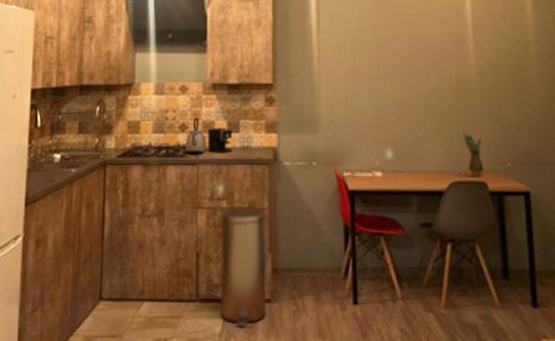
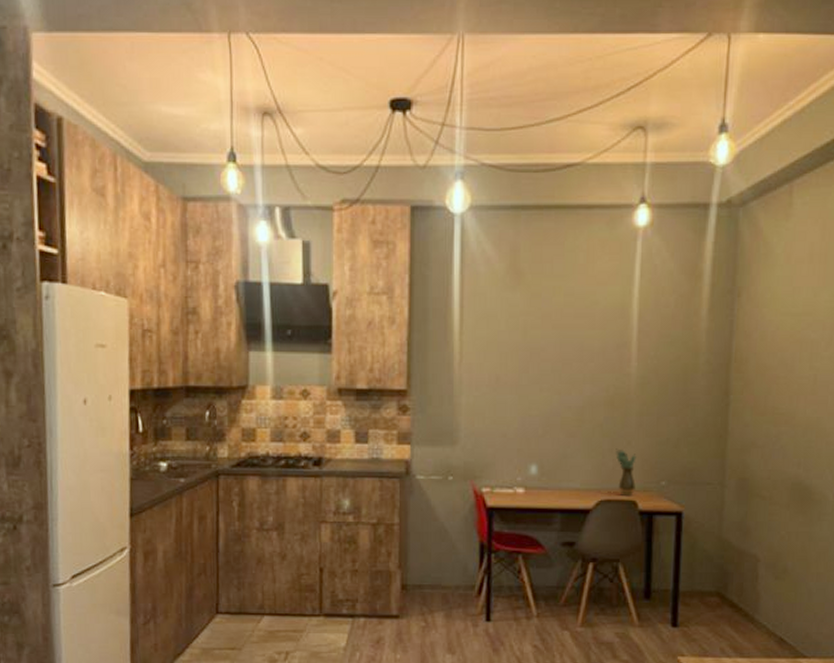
kettle: present [185,118,207,154] -> none [307,426,332,466]
coffee maker: present [208,127,237,154] -> none [333,436,365,466]
pedal bin: present [220,205,267,327] -> none [345,520,396,642]

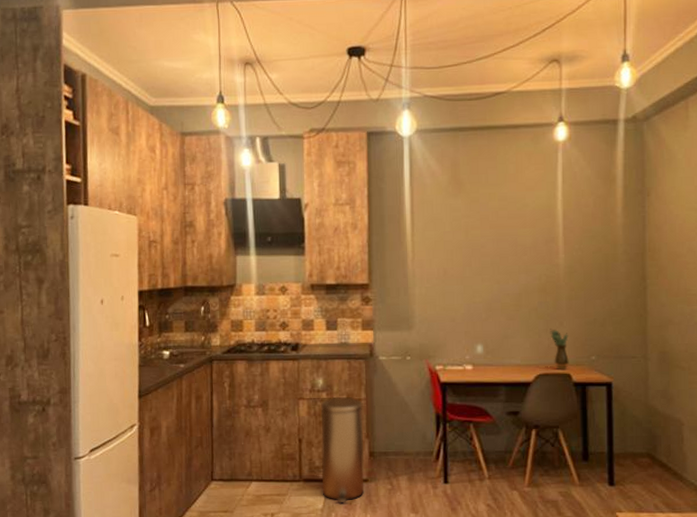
pedal bin: none [345,520,396,642] -> present [321,396,365,504]

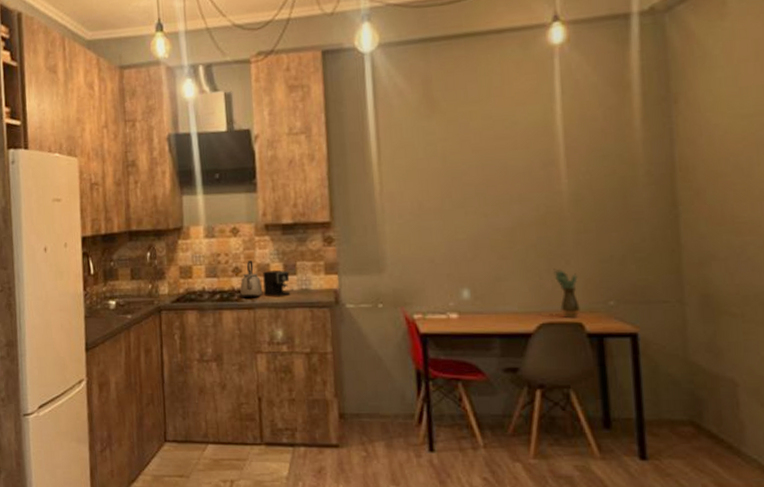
kettle: none [286,316,307,350] -> present [240,260,263,298]
coffee maker: none [307,325,335,350] -> present [263,269,295,297]
pedal bin: present [321,396,365,504] -> none [282,350,335,471]

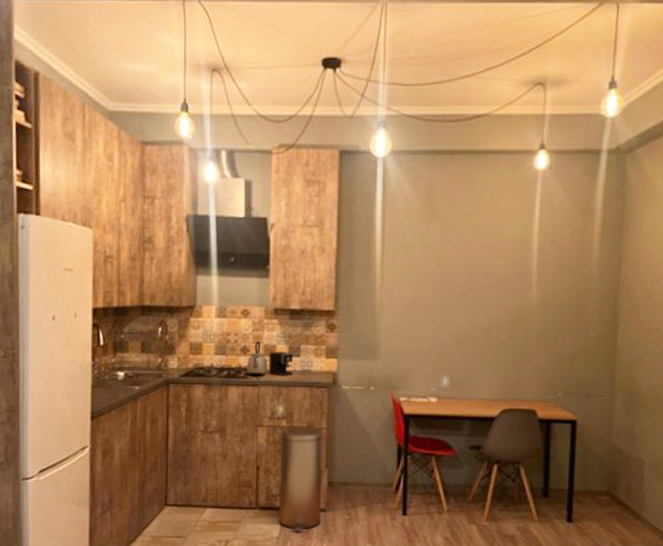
pedal bin: none [282,350,335,471] -> present [278,425,324,532]
vase: present [553,269,580,319] -> none [517,364,536,406]

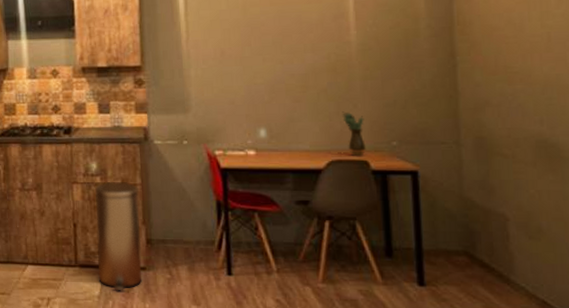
kettle: present [247,341,268,376] -> none [59,100,79,134]
coffee maker: present [269,351,297,376] -> none [79,108,108,133]
vase: none [517,364,536,406] -> present [342,111,366,157]

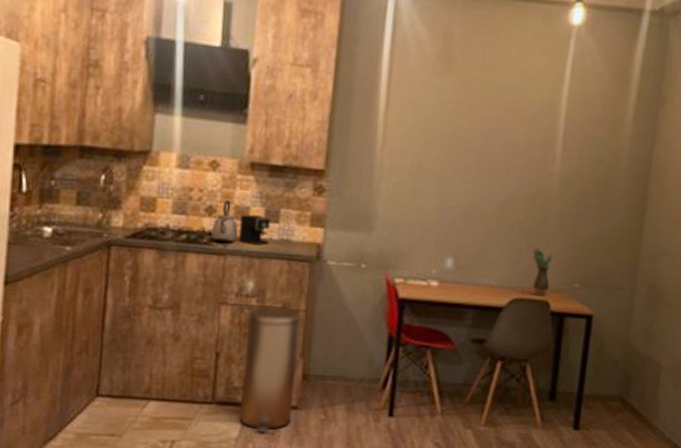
kettle: none [59,100,79,134] -> present [211,200,238,244]
coffee maker: none [79,108,108,133] -> present [239,214,274,246]

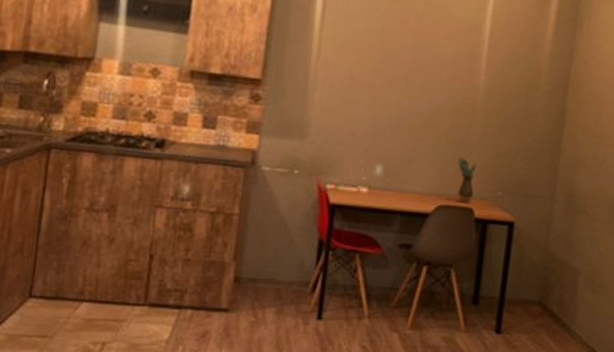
kettle: present [211,200,238,244] -> none [149,107,176,148]
coffee maker: present [239,214,274,246] -> none [176,120,211,151]
pedal bin: present [239,304,301,433] -> none [170,208,235,335]

